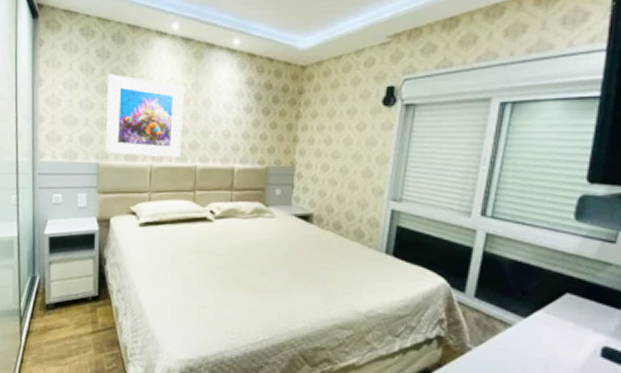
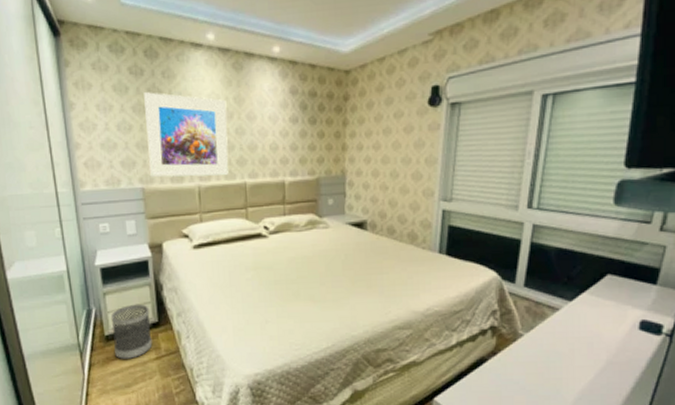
wastebasket: none [53,275,91,330] -> present [110,304,153,359]

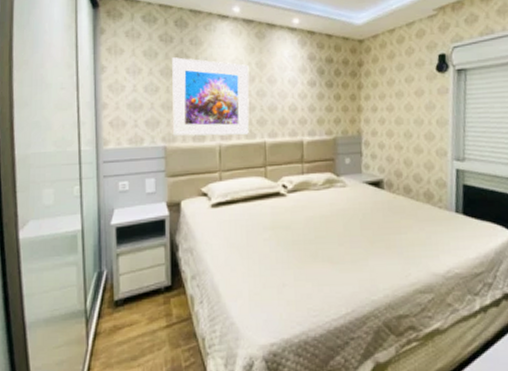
wastebasket: present [110,304,153,359] -> none [122,265,164,327]

